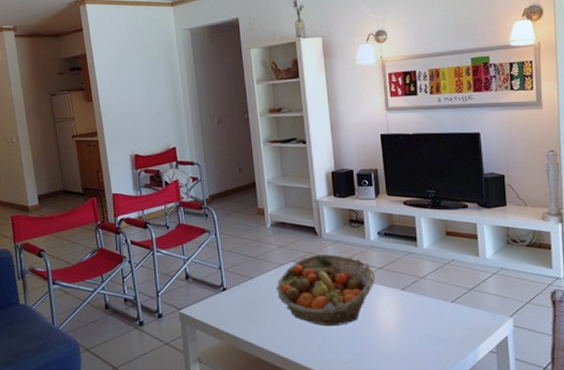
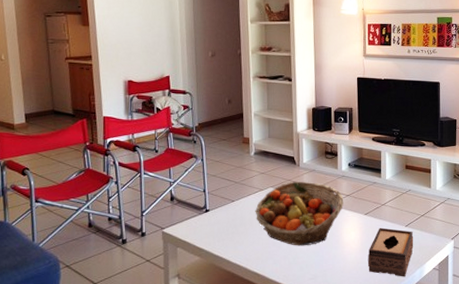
tissue box: none [408,304,463,362] -> present [367,227,414,277]

